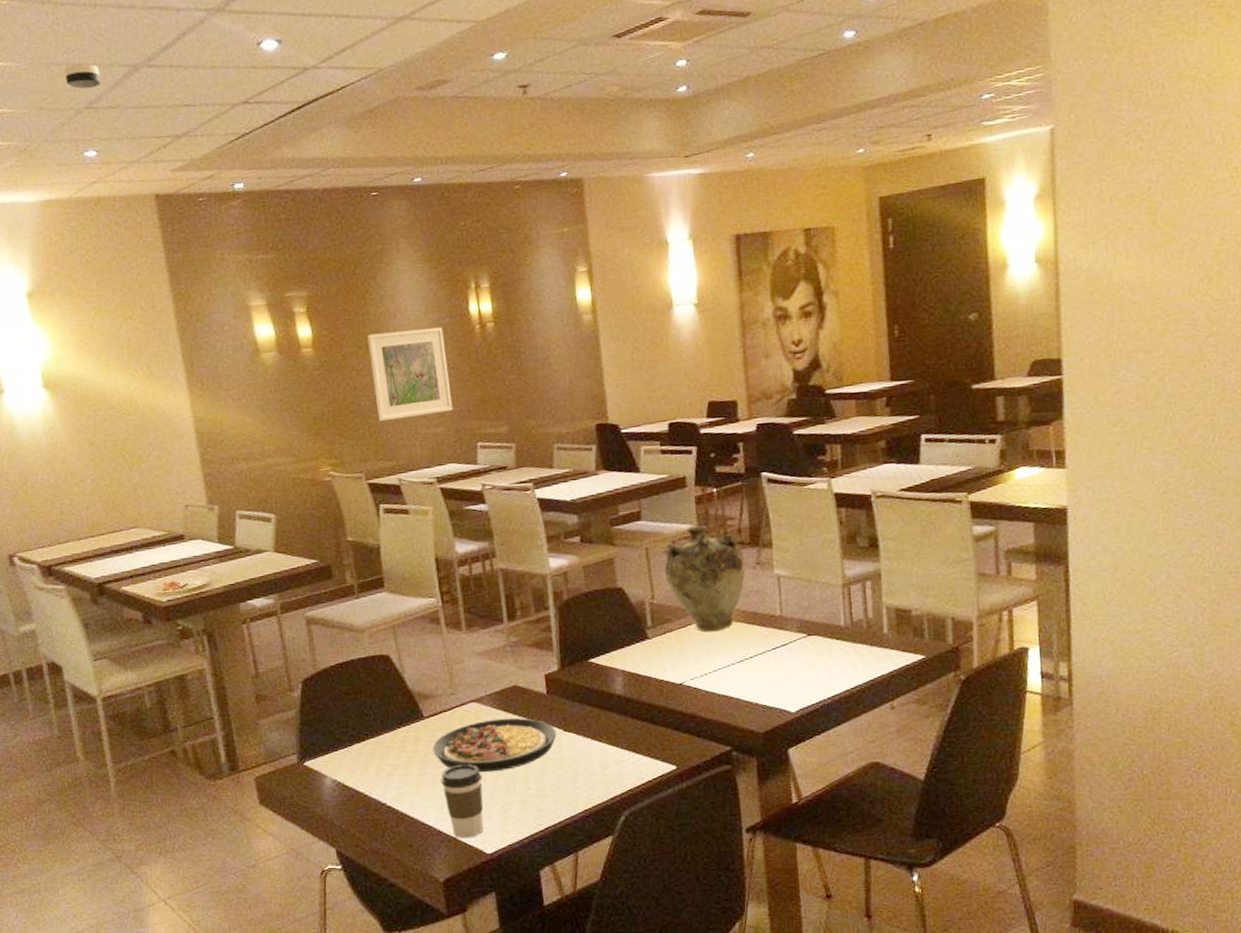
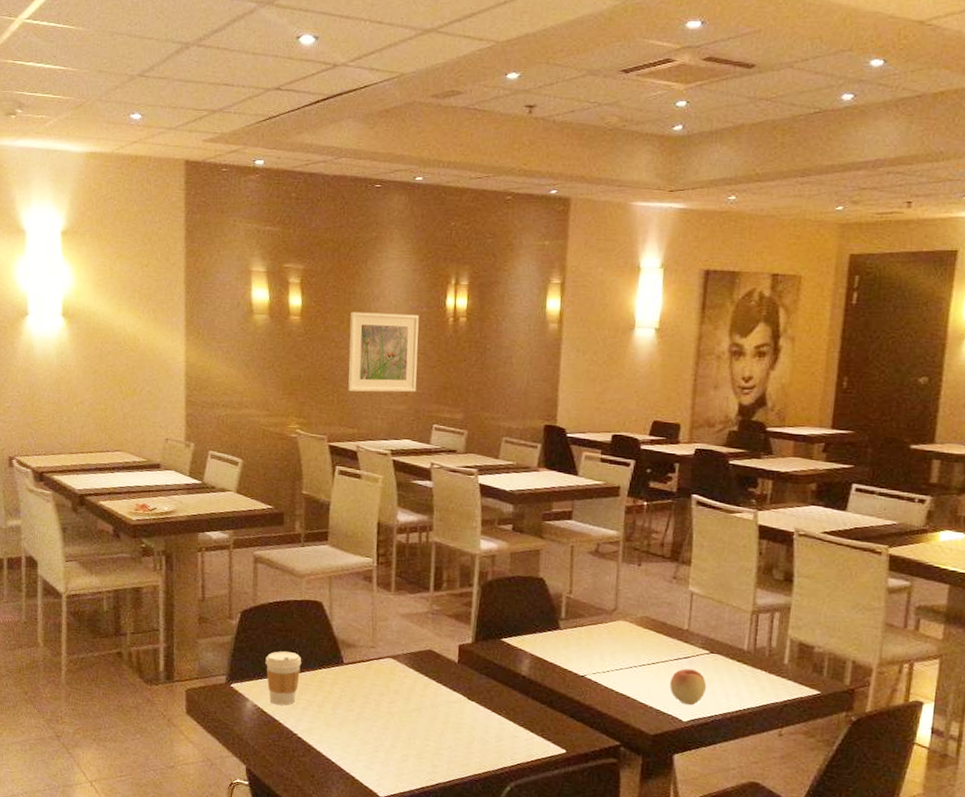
smoke detector: present [63,63,102,89] -> none [125,36,156,59]
coffee cup: none [337,715,379,776] -> present [265,651,302,706]
plate: present [432,717,557,773] -> none [346,676,461,725]
coffee cup: present [441,764,484,839] -> none [349,711,387,780]
vase: present [664,525,746,632] -> none [585,533,663,634]
fruit: none [772,656,810,695] -> present [670,668,707,706]

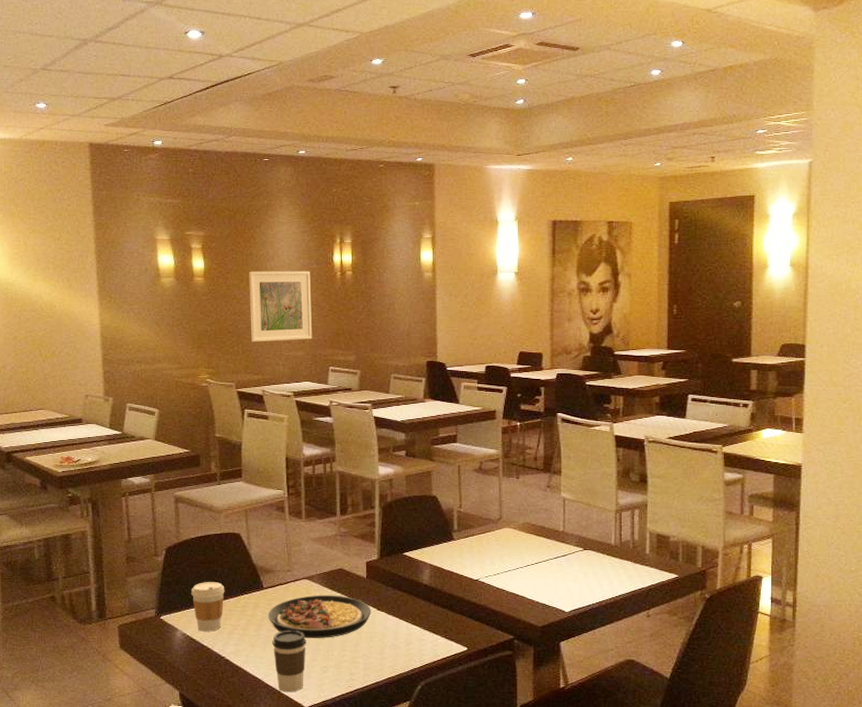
plate: none [346,676,461,725] -> present [268,595,372,639]
coffee cup: none [349,711,387,780] -> present [272,630,307,693]
fruit: present [670,668,707,706] -> none [552,565,583,597]

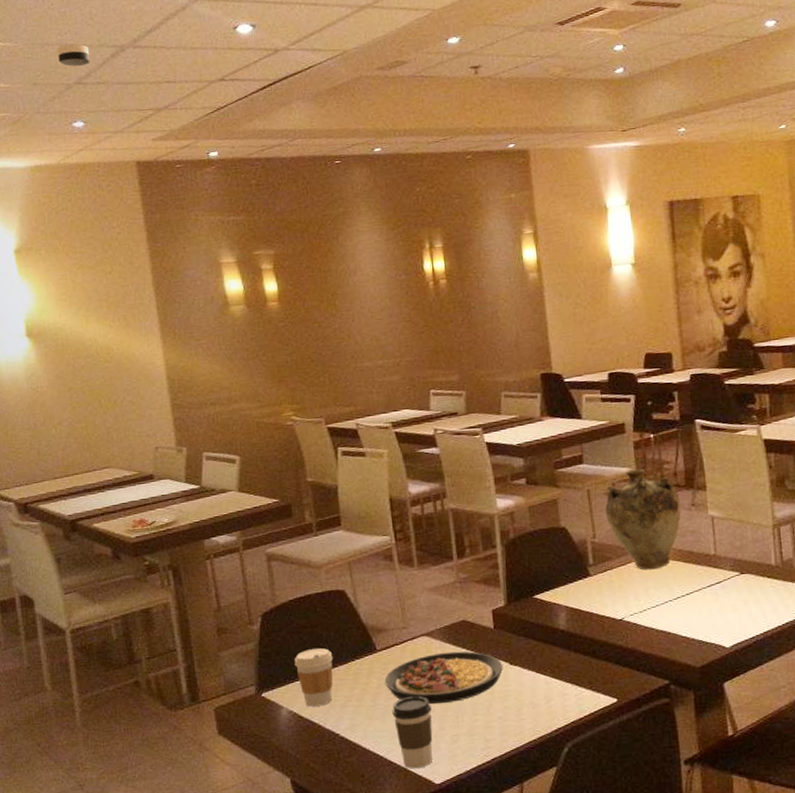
smoke detector: none [27,34,56,55] -> present [56,44,91,67]
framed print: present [249,271,312,343] -> none [329,283,408,370]
vase: none [471,451,538,539] -> present [604,469,682,570]

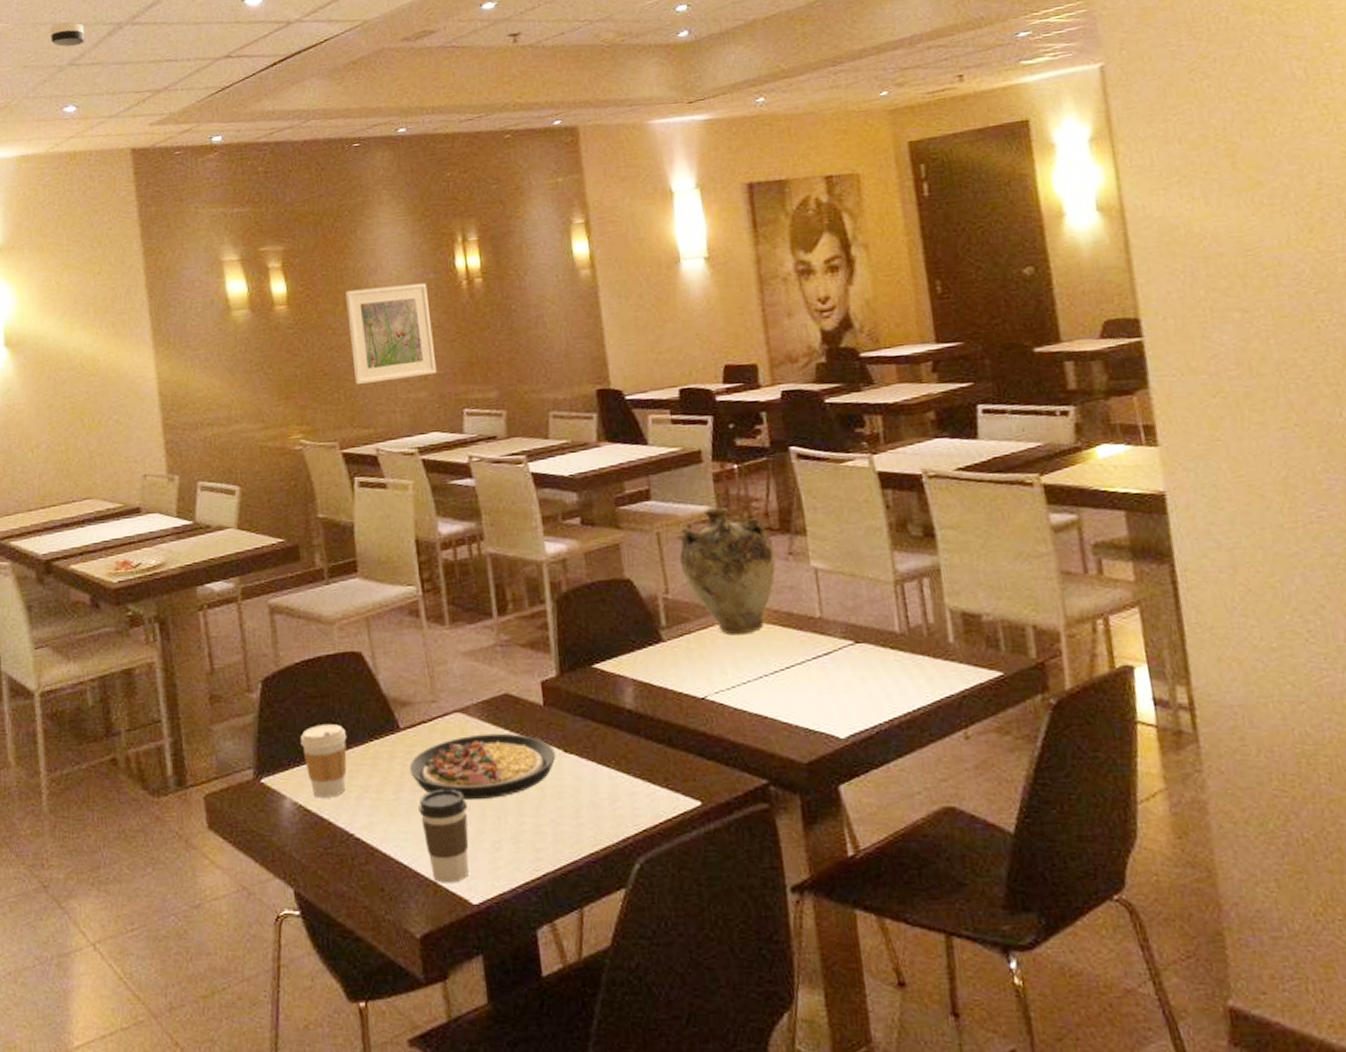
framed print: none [329,283,408,370] -> present [346,283,437,385]

